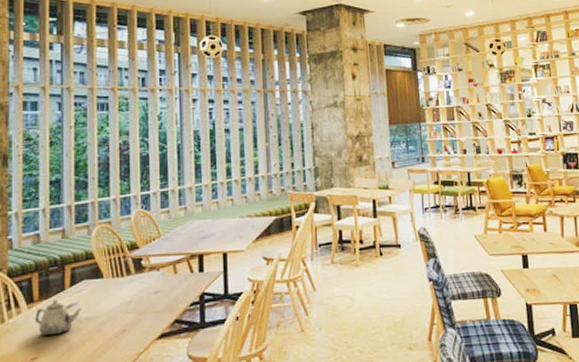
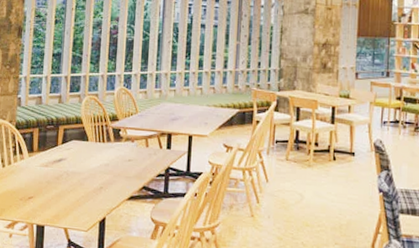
teapot: present [35,300,82,337] -> none [34,153,70,182]

